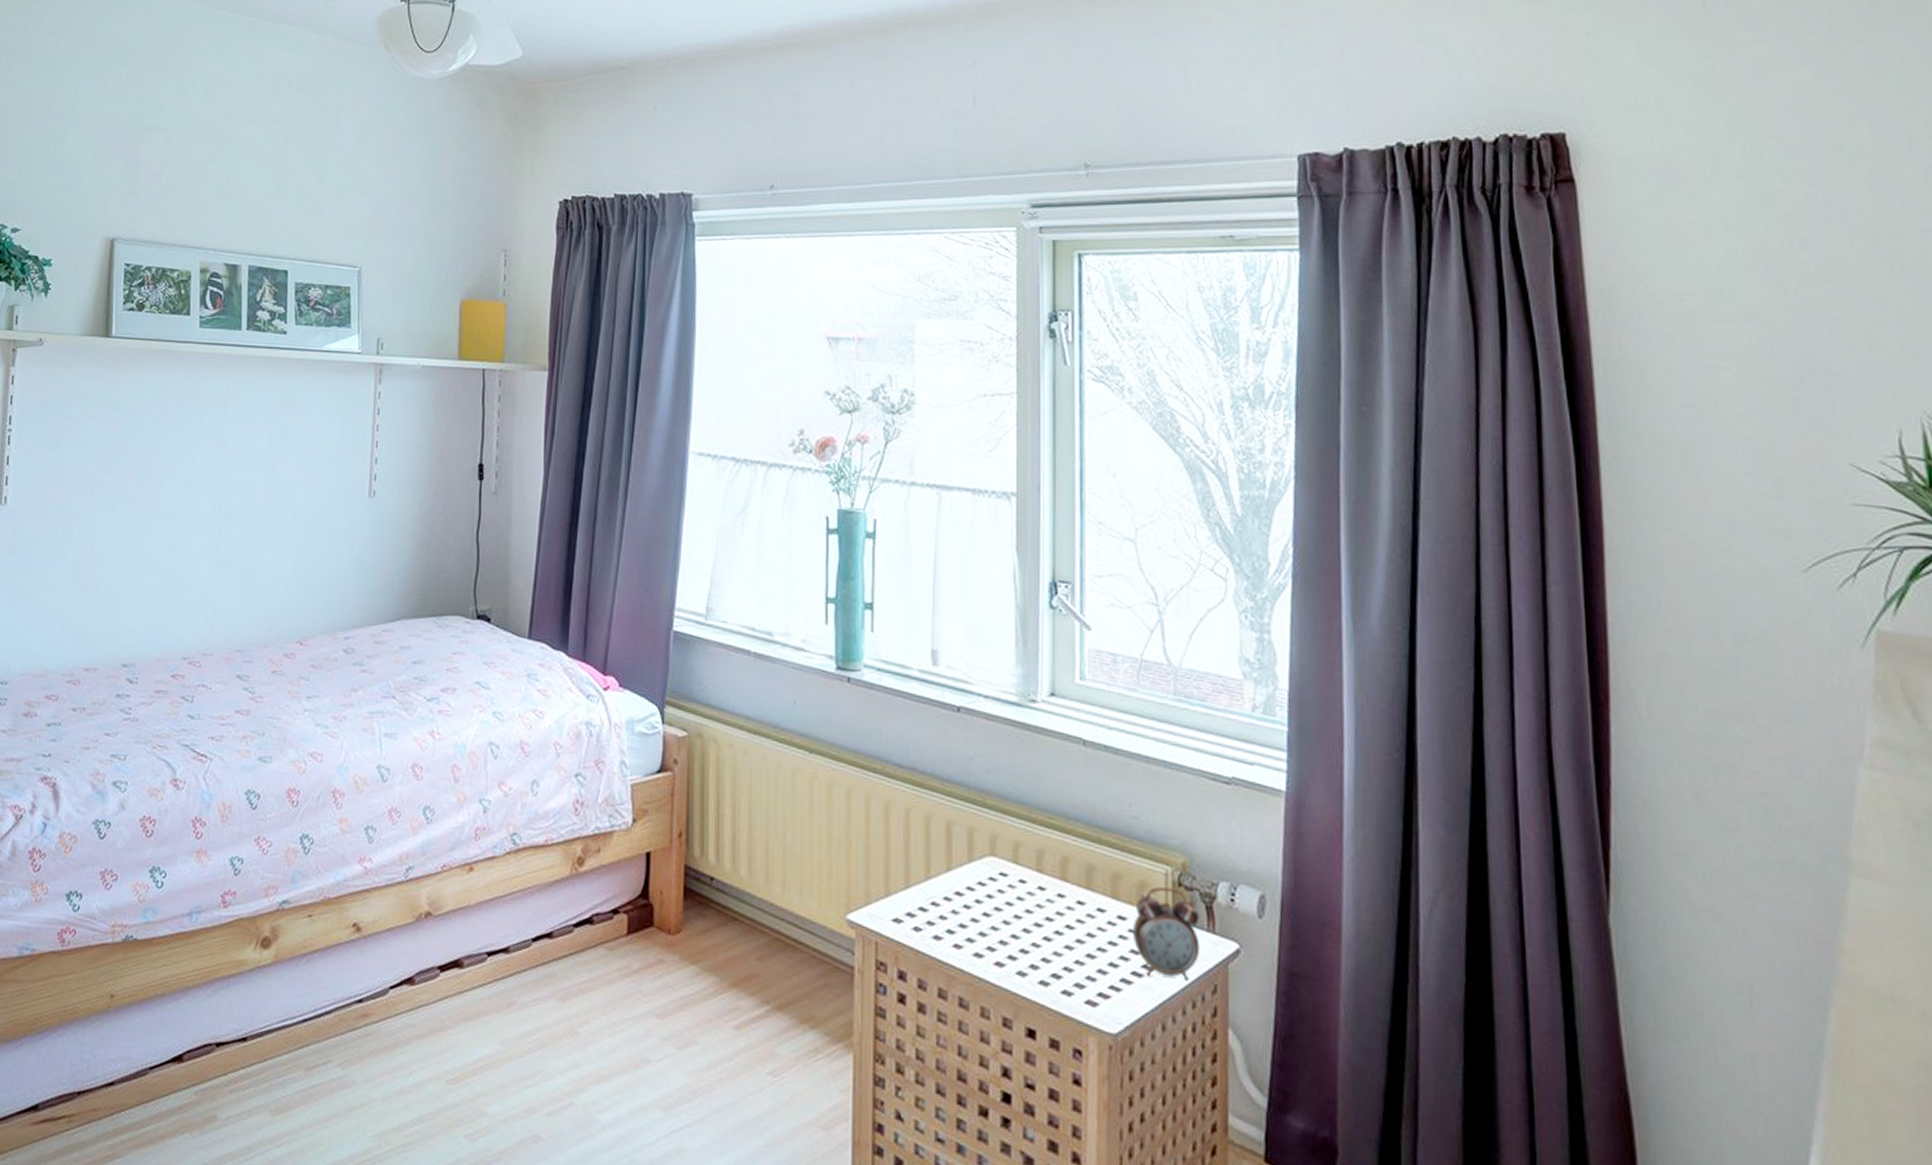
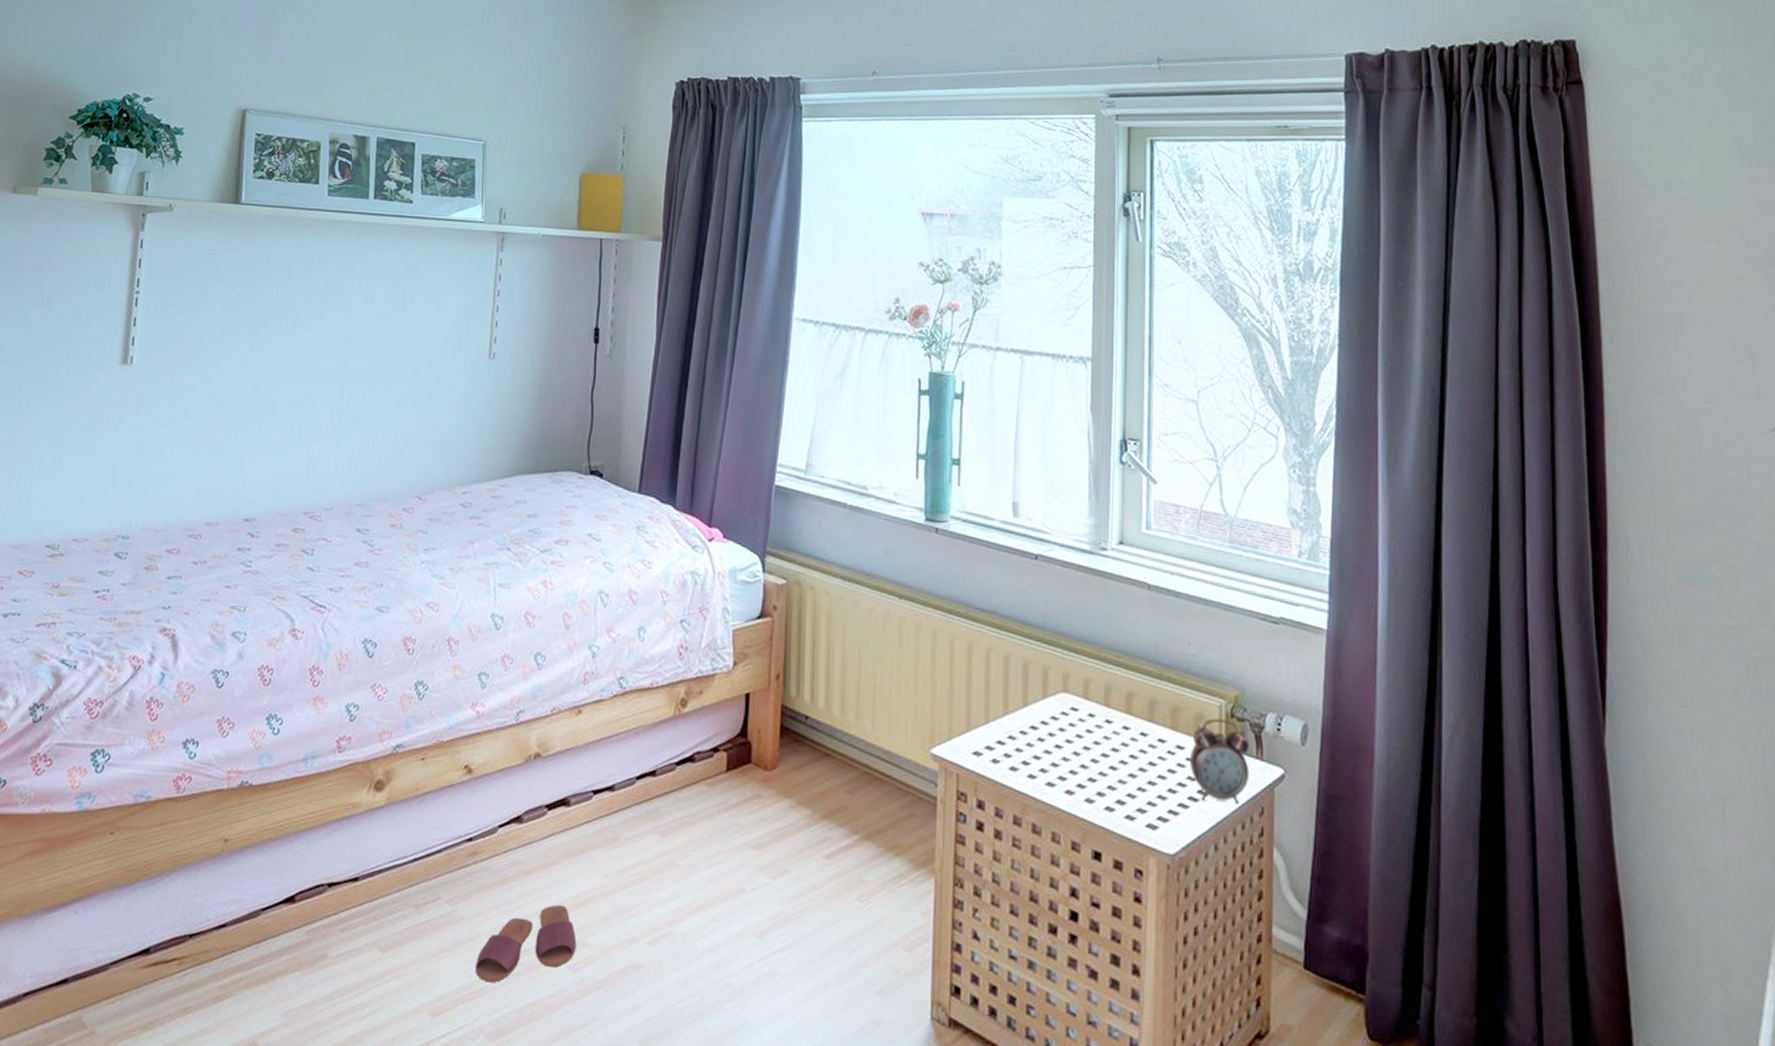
slippers: none [368,1071,473,1151] -> present [475,904,577,983]

